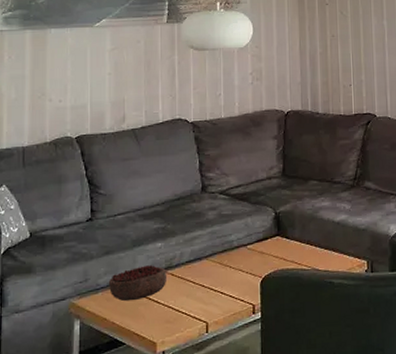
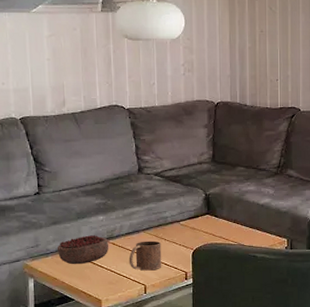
mug: none [189,269,227,305] -> present [128,240,162,271]

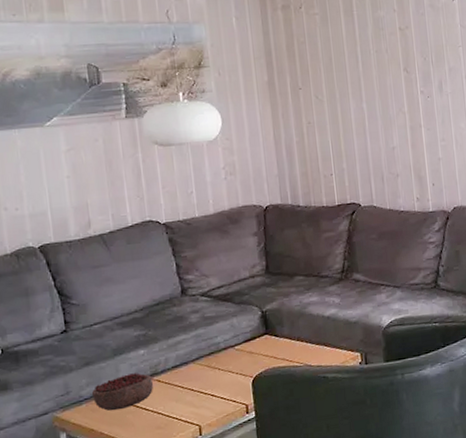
mug: present [128,240,162,271] -> none [177,371,218,409]

